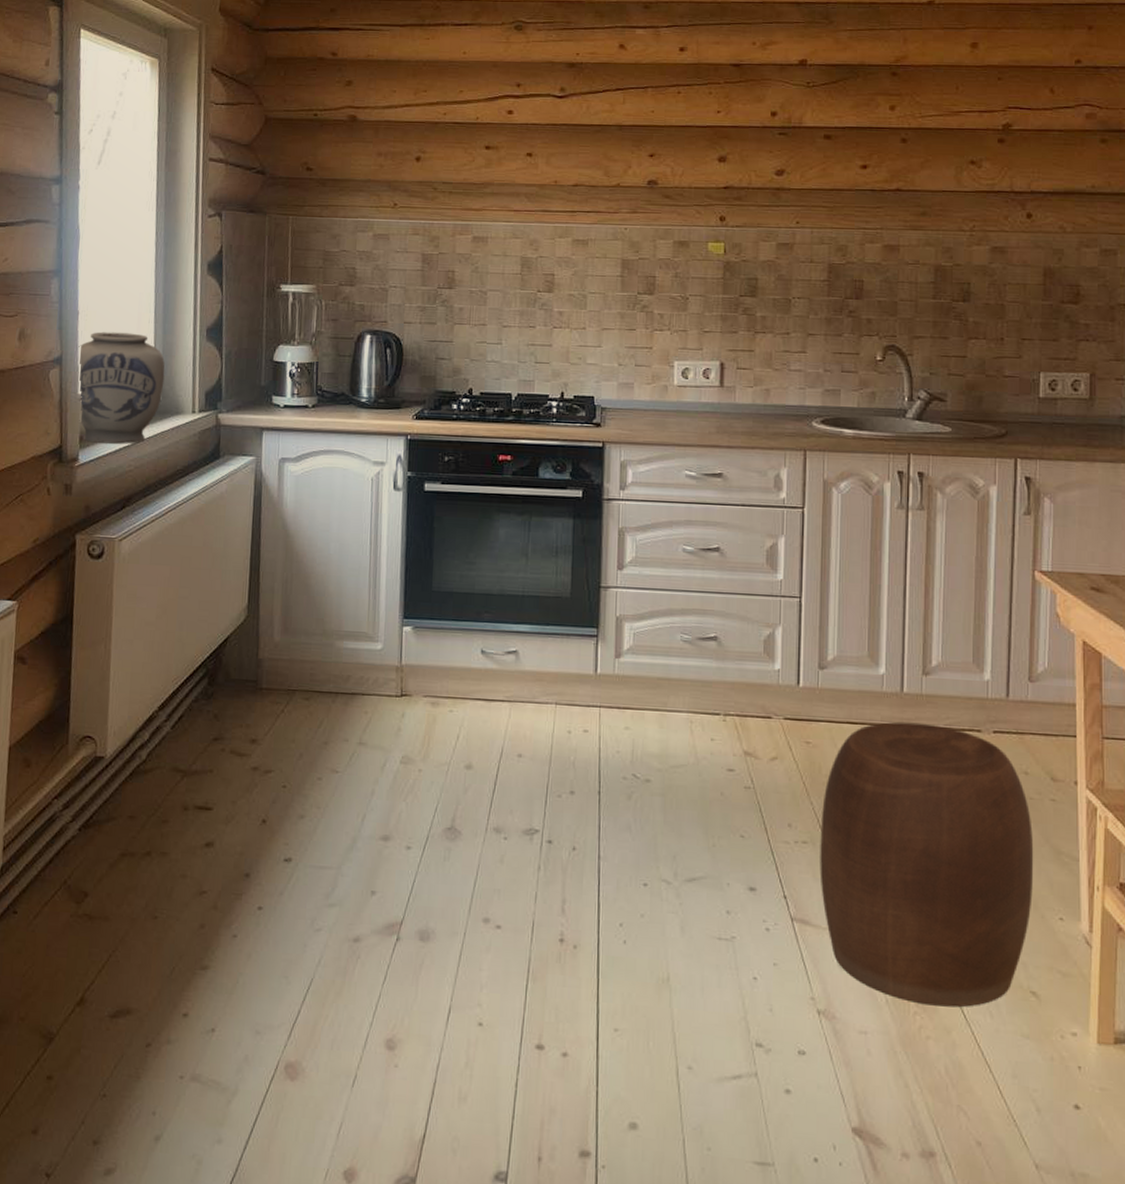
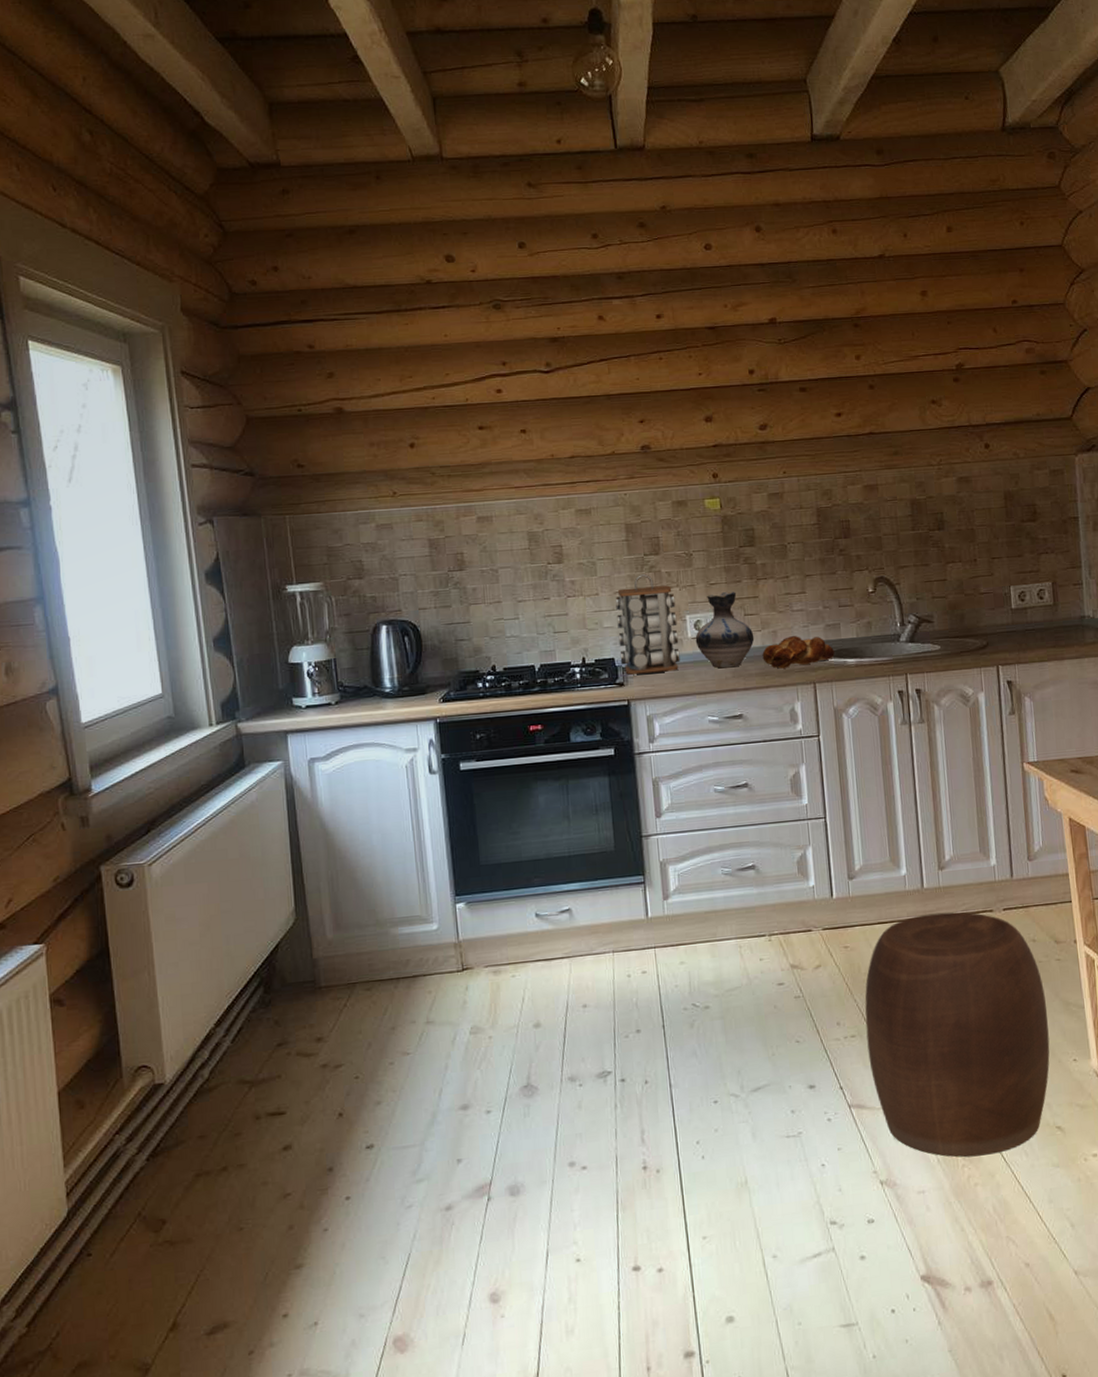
vase: present [79,331,165,445] -> none [75,652,175,771]
spice rack: none [600,313,665,419] -> present [615,574,681,675]
ceramic jug: none [681,341,745,422] -> present [695,591,755,669]
bread loaf: none [751,396,831,430] -> present [762,635,835,669]

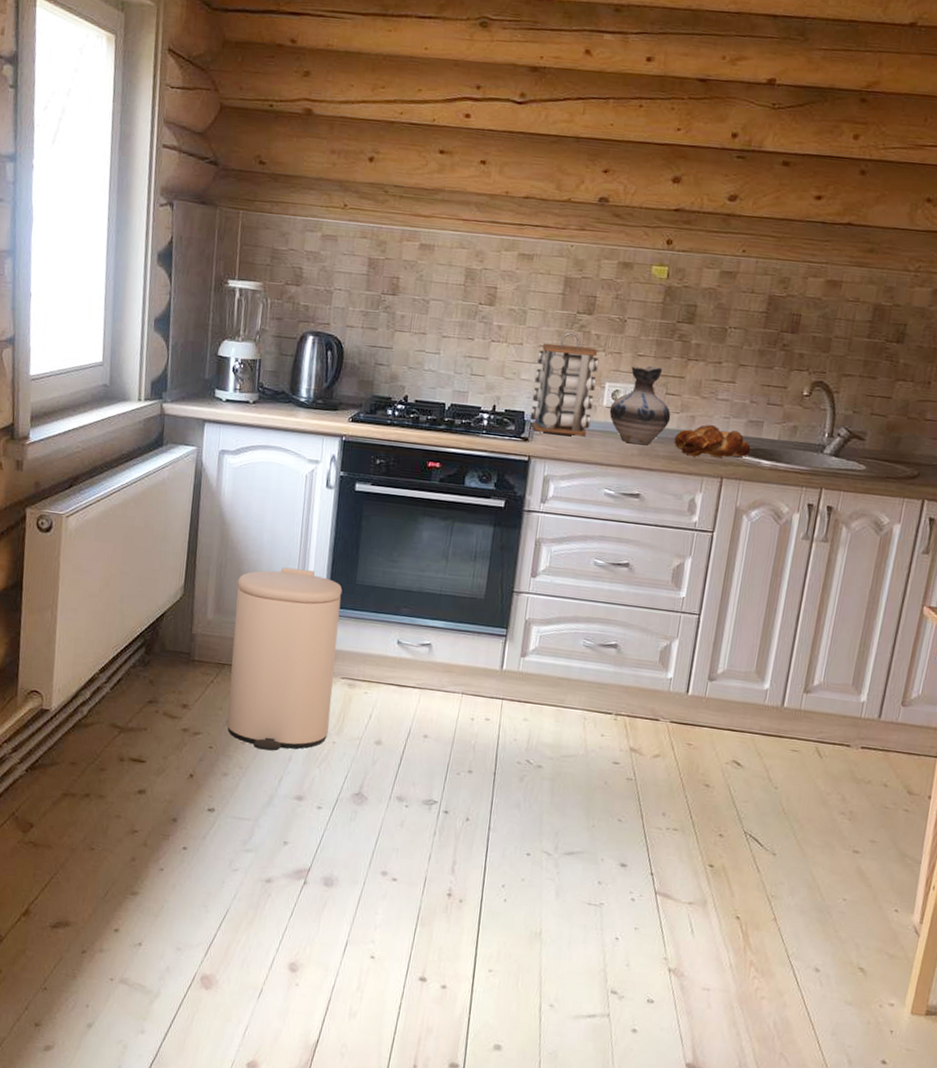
pedal bin: none [353,862,482,1066] -> present [227,567,343,751]
stool: present [864,912,1050,1157] -> none [685,732,884,976]

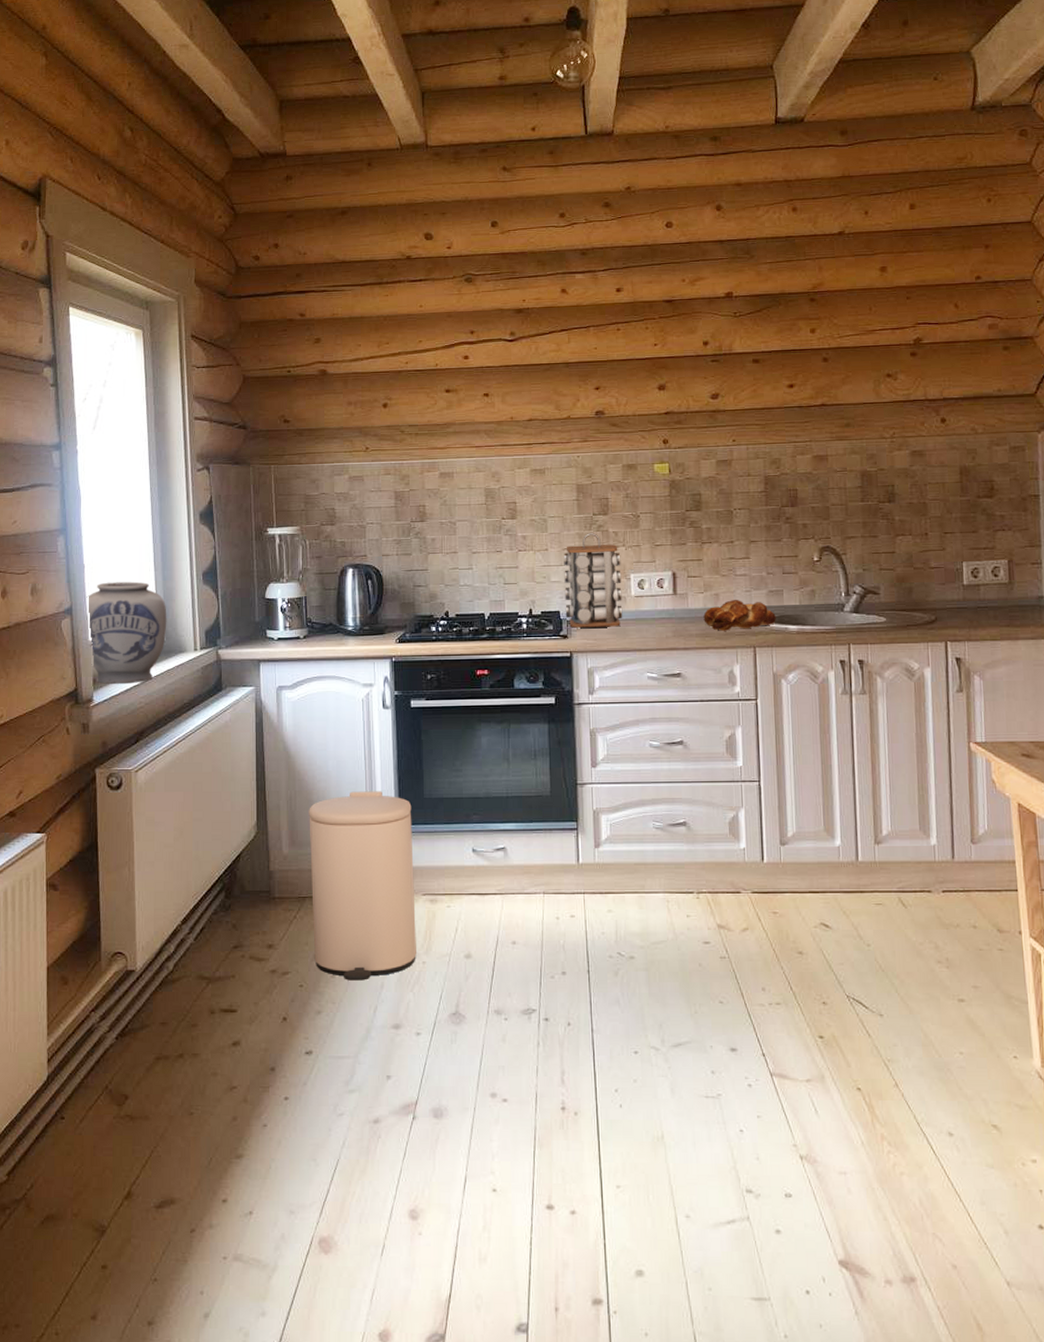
vase: none [30,315,114,427] -> present [87,581,167,685]
ceramic jug: present [609,365,671,445] -> none [638,553,697,627]

